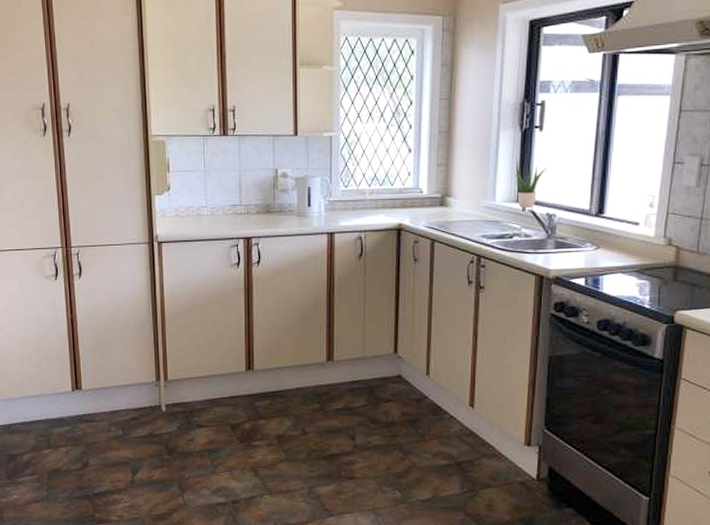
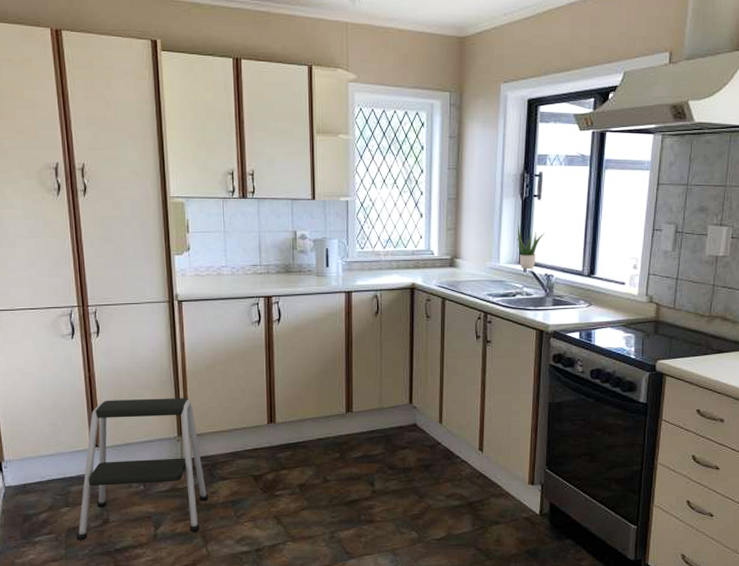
step stool: none [57,341,185,483] -> present [76,398,208,540]

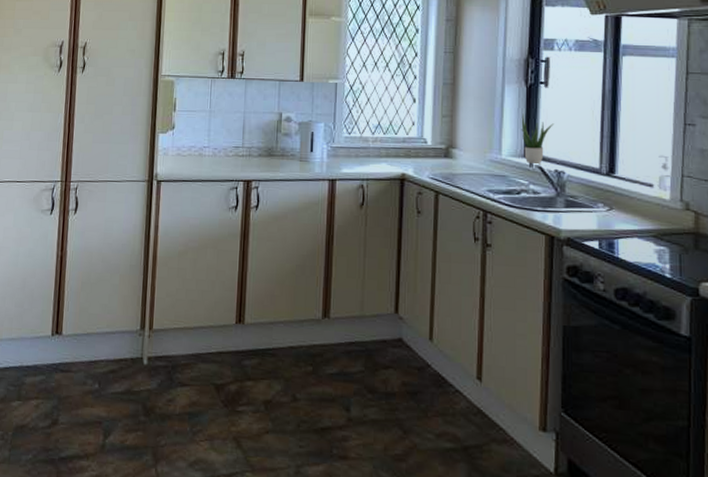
step stool: present [76,398,208,540] -> none [23,282,164,447]

